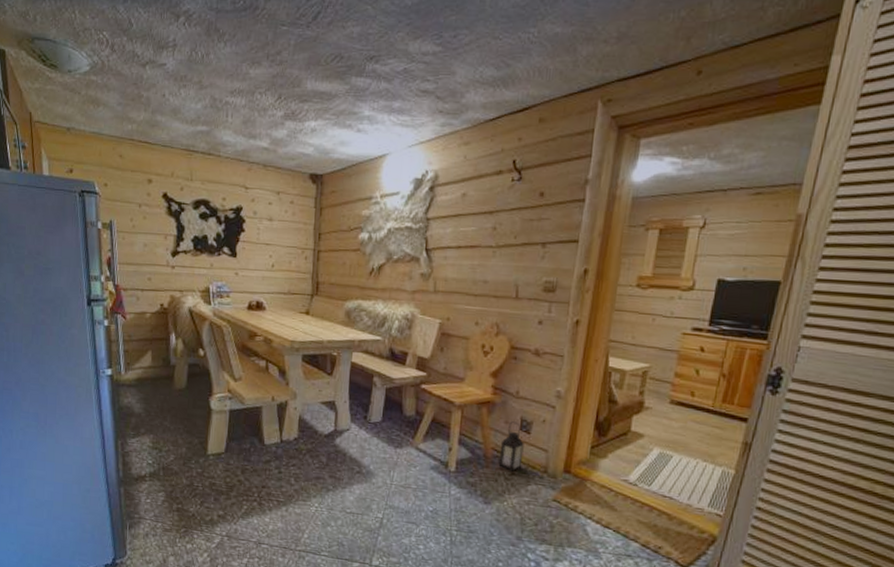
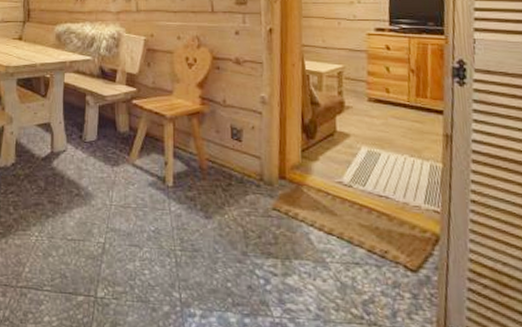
lantern: present [498,421,524,472] -> none [214,130,238,182]

